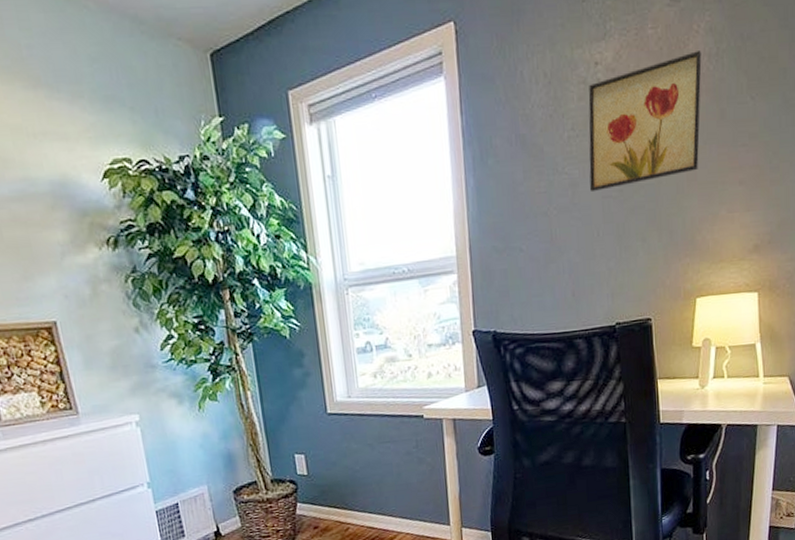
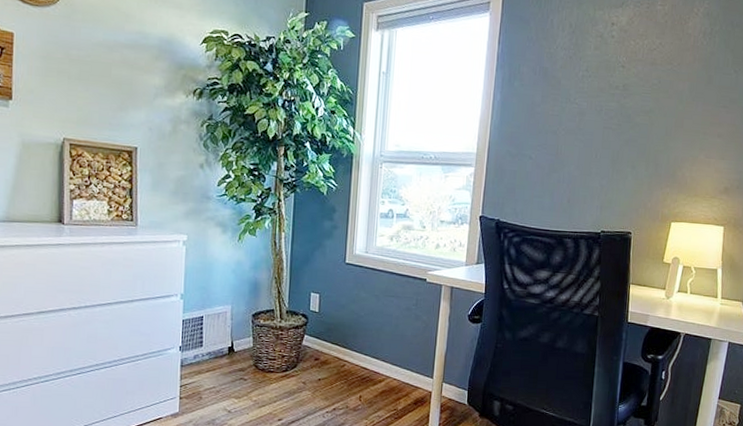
wall art: present [588,51,702,193] -> none [595,28,698,122]

